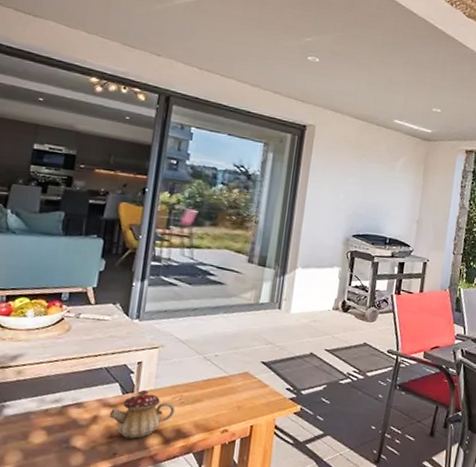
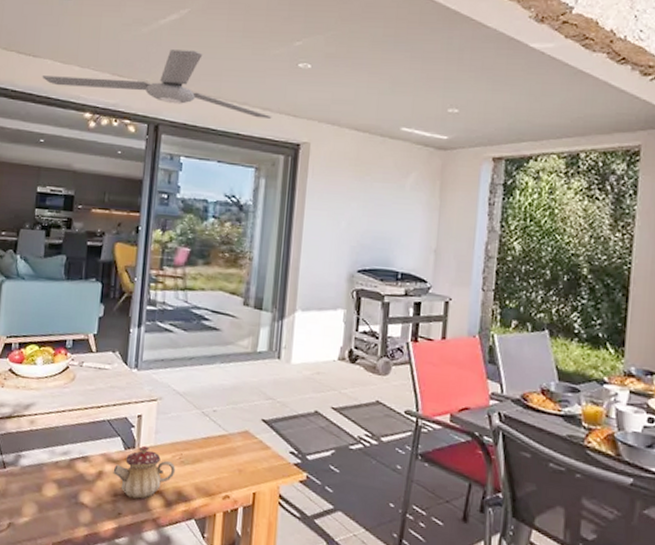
ceiling fan: none [43,29,282,101] -> present [42,50,272,119]

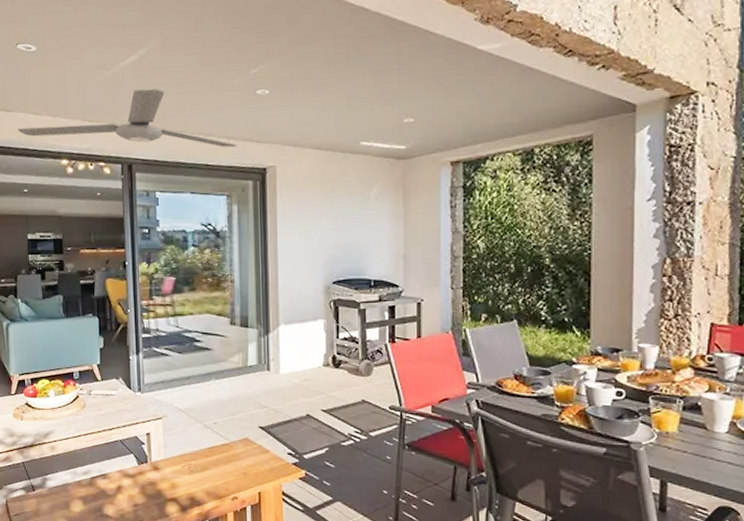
teapot: present [113,445,176,499] -> none [130,459,187,507]

